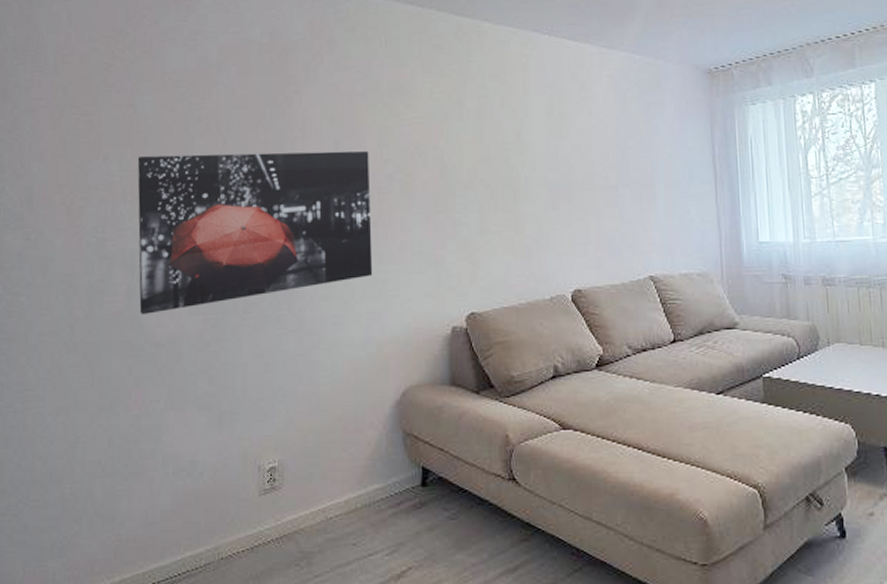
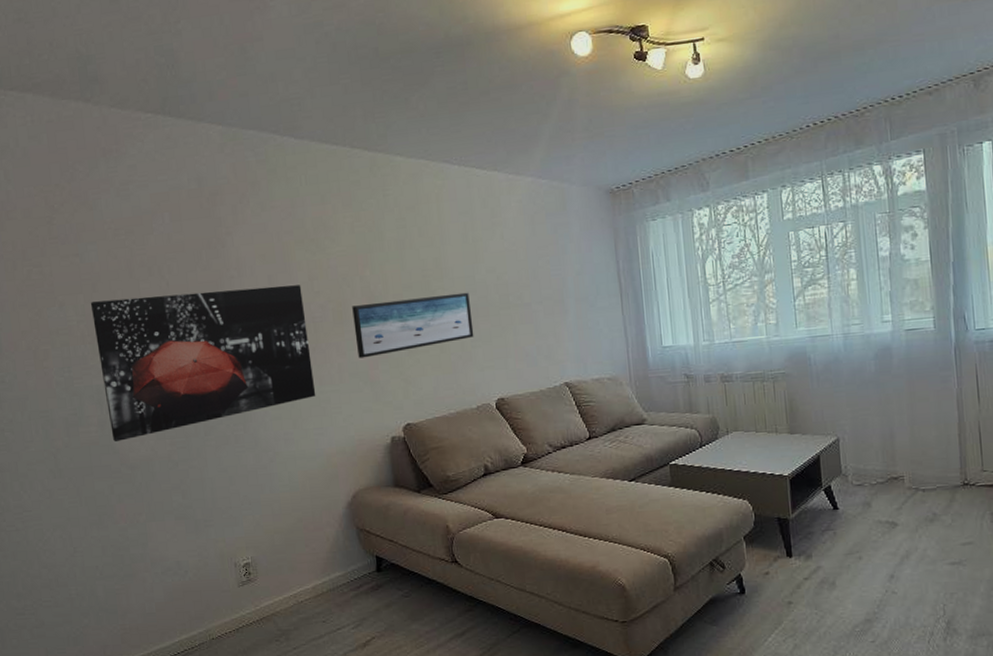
wall art: none [422,170,553,236] -> present [352,292,474,358]

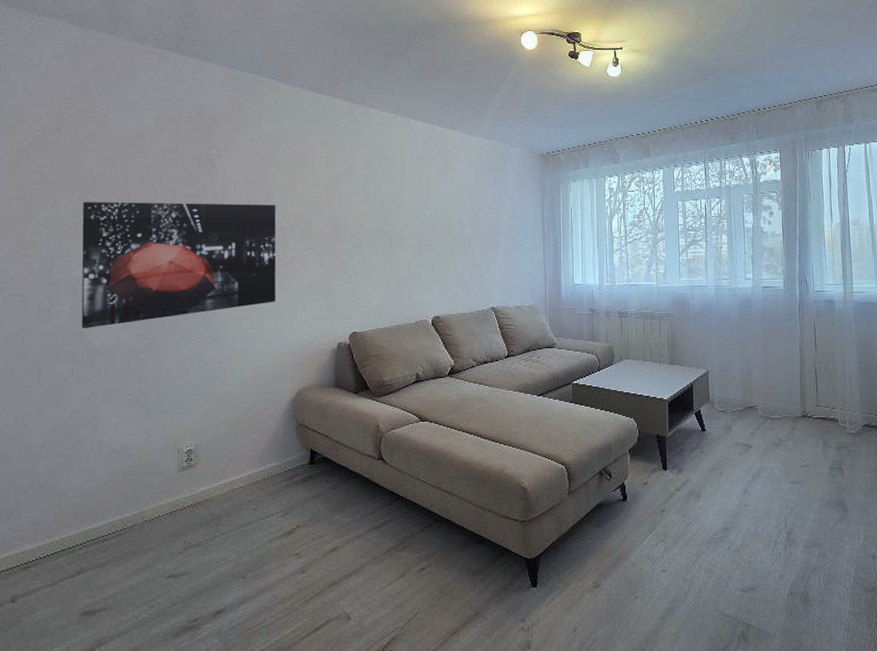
wall art: present [352,292,474,358] -> none [317,224,420,272]

